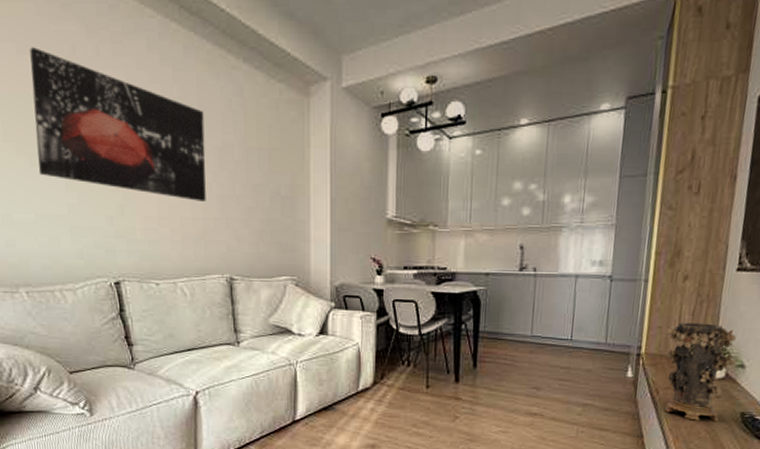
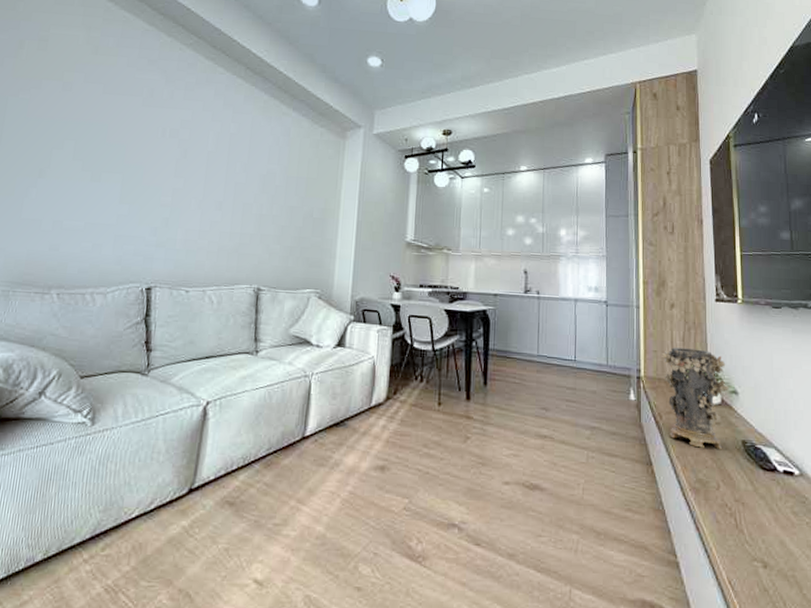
wall art: present [29,47,206,201] -> none [97,89,254,219]

